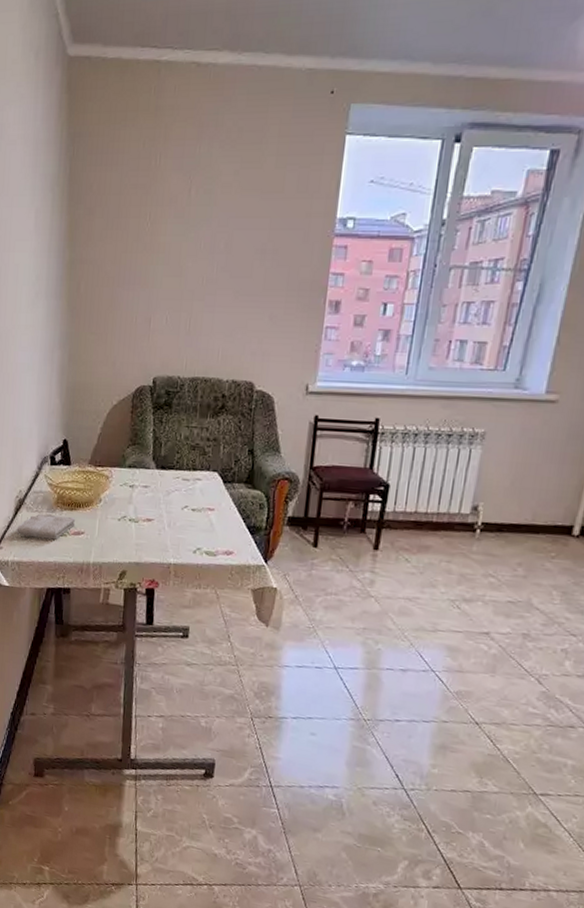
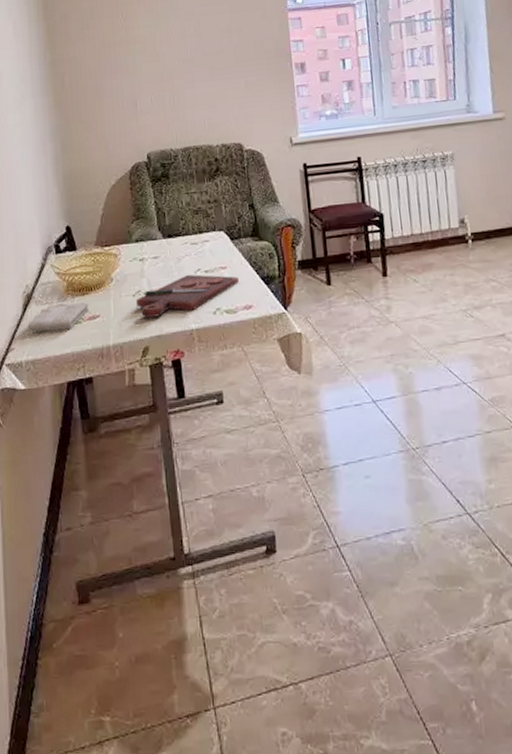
cutting board: none [120,509,224,546] -> present [135,274,239,318]

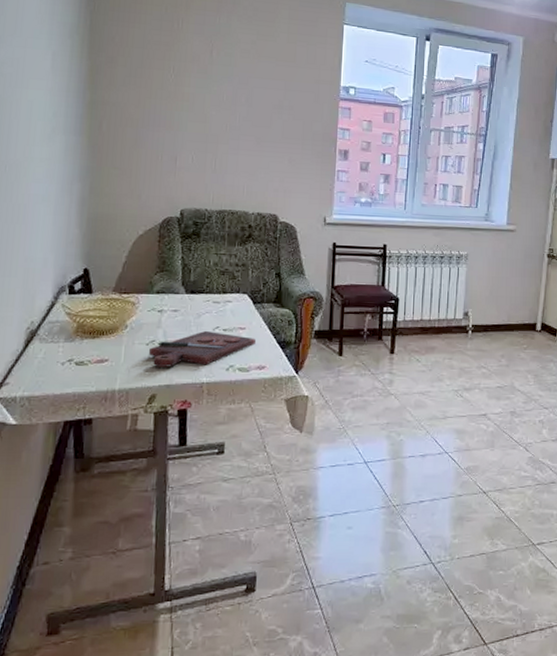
washcloth: present [27,301,90,333] -> none [27,344,99,370]

